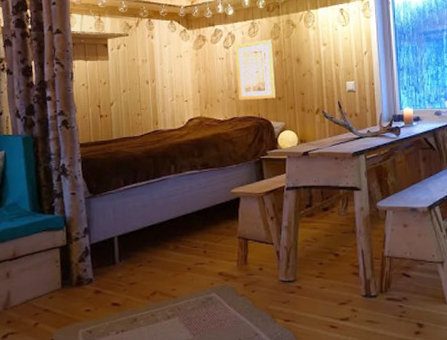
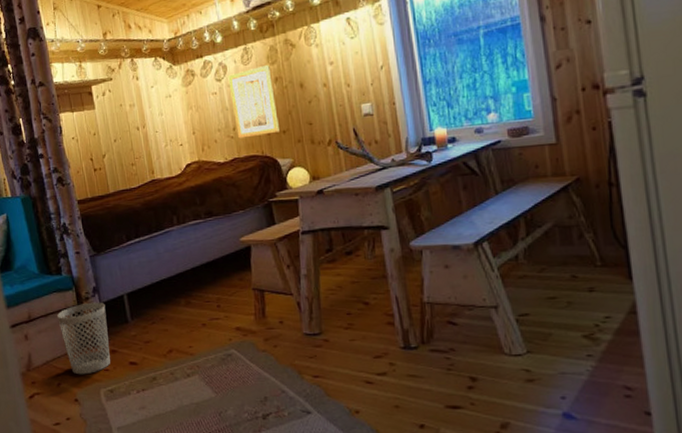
wastebasket: none [44,243,95,315] -> present [57,302,110,375]

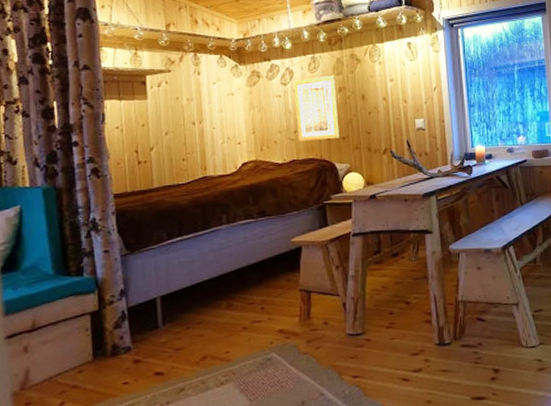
wastebasket: present [57,302,110,375] -> none [71,306,133,391]

